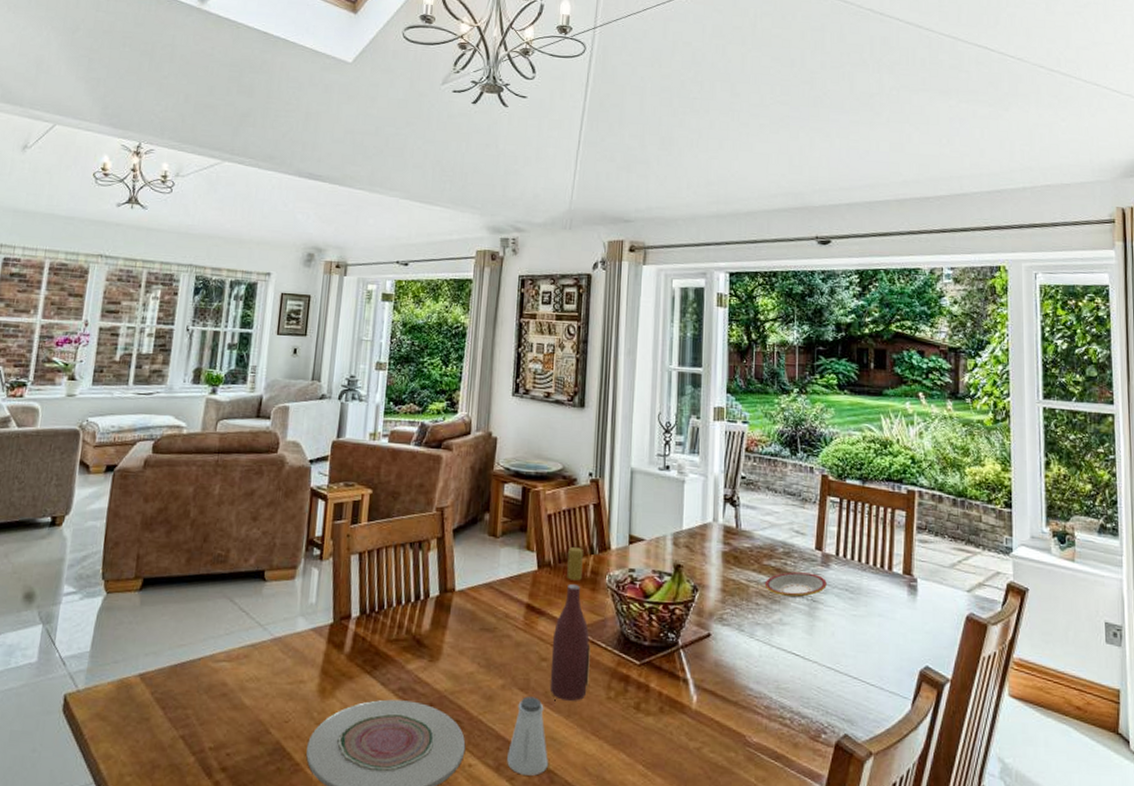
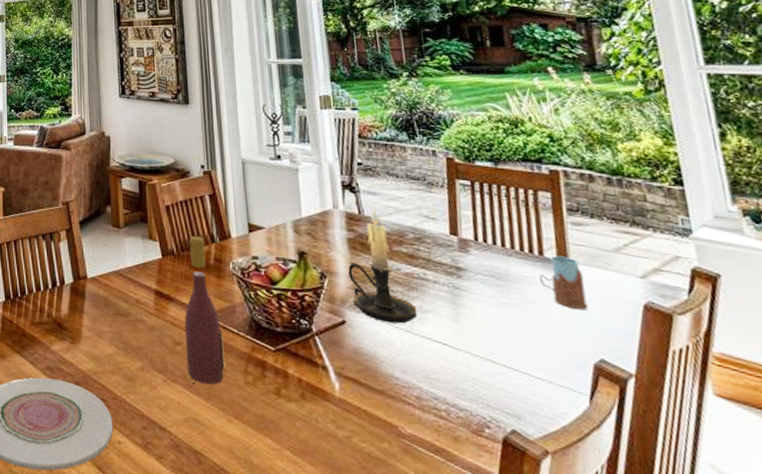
saltshaker: present [507,696,548,776] -> none [154,378,194,456]
candle holder: none [719,522,777,636] -> present [348,208,418,324]
plate: present [764,572,827,598] -> none [397,258,469,285]
drinking glass: none [886,570,922,621] -> present [539,255,588,309]

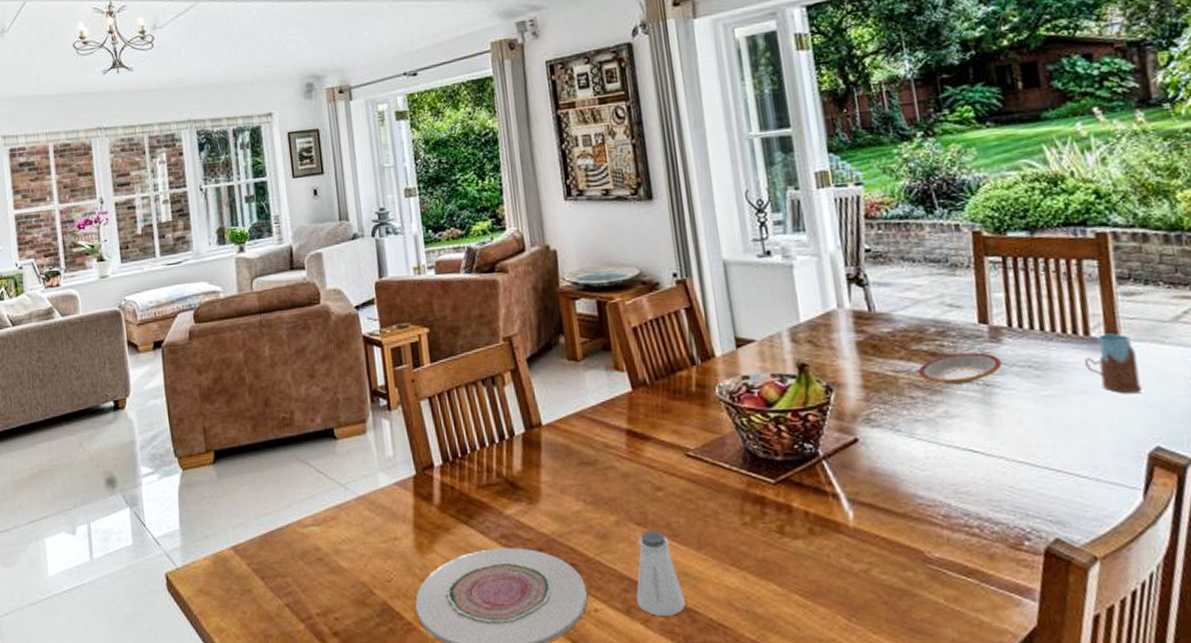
saltshaker: none [154,378,194,456] -> present [636,530,686,616]
wine bottle: present [184,235,225,385] -> none [664,359,718,531]
candle holder: present [348,208,418,324] -> none [858,302,943,435]
plate: none [397,258,469,285] -> present [917,352,1002,385]

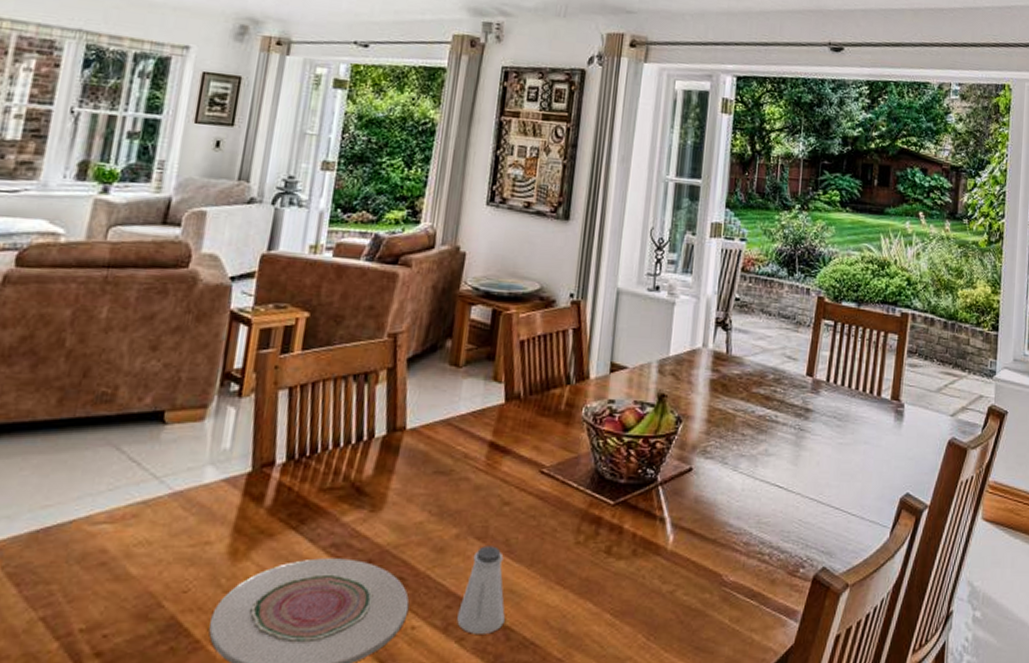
plate: present [917,352,1002,385] -> none [752,399,816,427]
drinking glass: present [1085,333,1142,393] -> none [873,396,908,447]

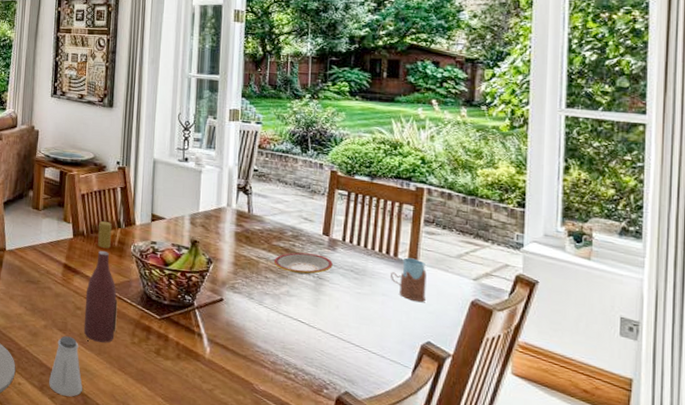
wine bottle: none [511,376,561,548] -> present [83,220,118,343]
plate: none [752,399,816,427] -> present [273,252,333,275]
drinking glass: none [873,396,908,447] -> present [391,257,427,302]

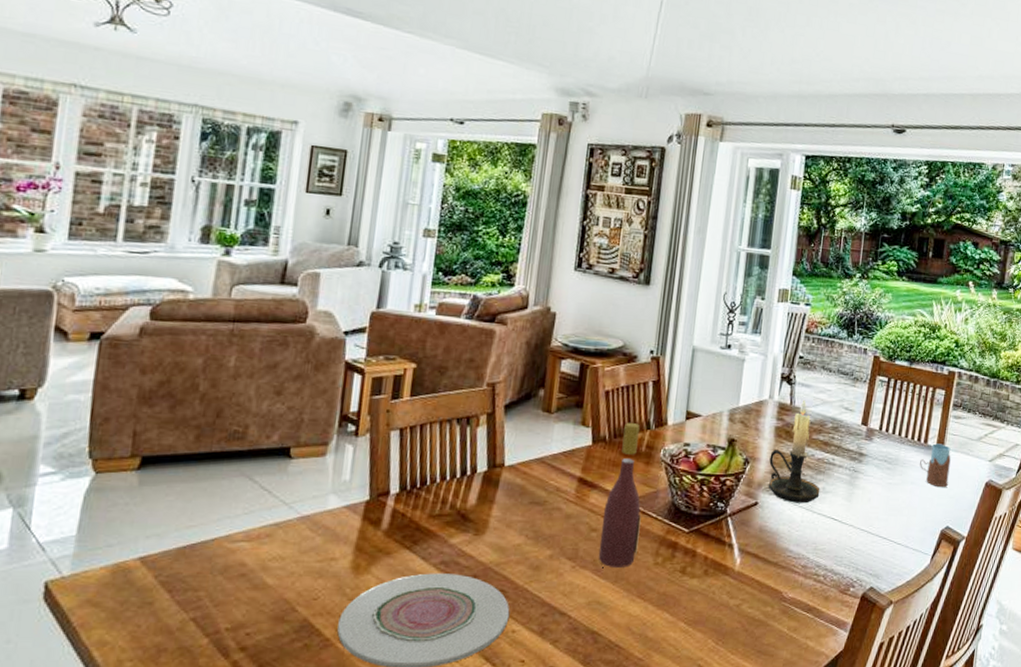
saltshaker: present [49,335,83,397] -> none [551,565,593,637]
candle holder: none [231,209,285,305] -> present [768,400,820,504]
plate: present [273,252,333,275] -> none [811,445,869,469]

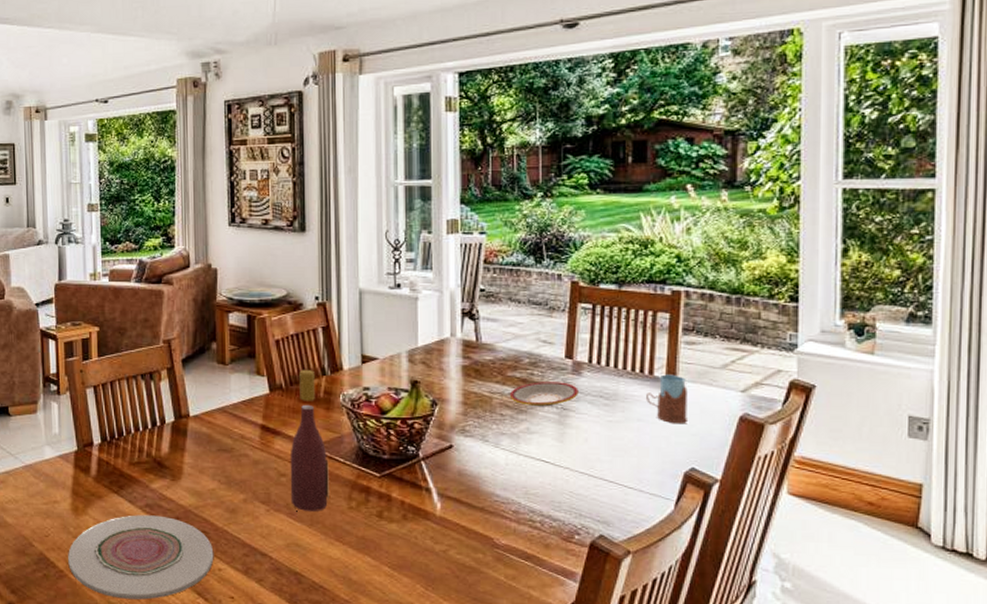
candle holder: present [768,400,820,504] -> none [460,335,524,445]
plate: none [811,445,869,469] -> present [509,382,578,407]

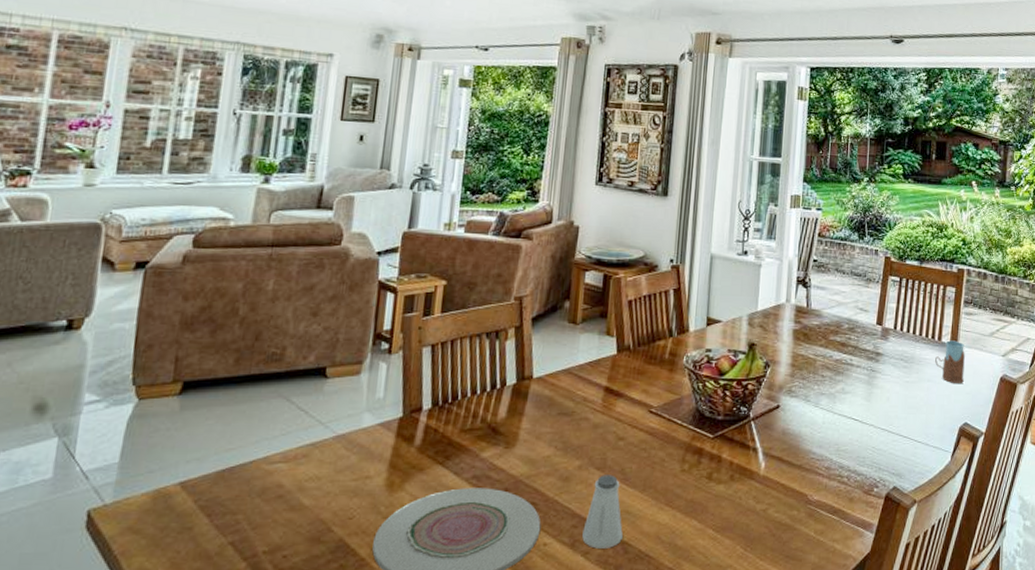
saltshaker: none [255,508,294,577] -> present [582,475,623,549]
wine bottle: present [290,369,329,511] -> none [626,330,667,476]
plate: present [509,382,578,407] -> none [830,345,885,369]

